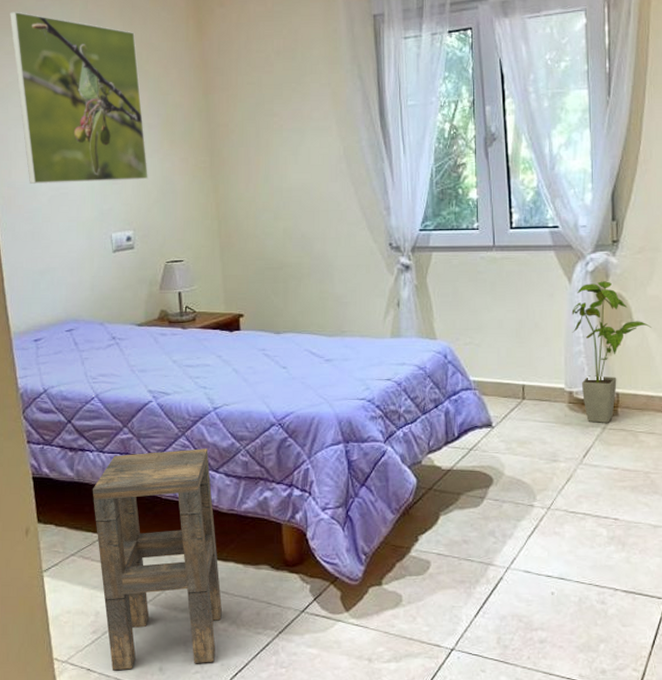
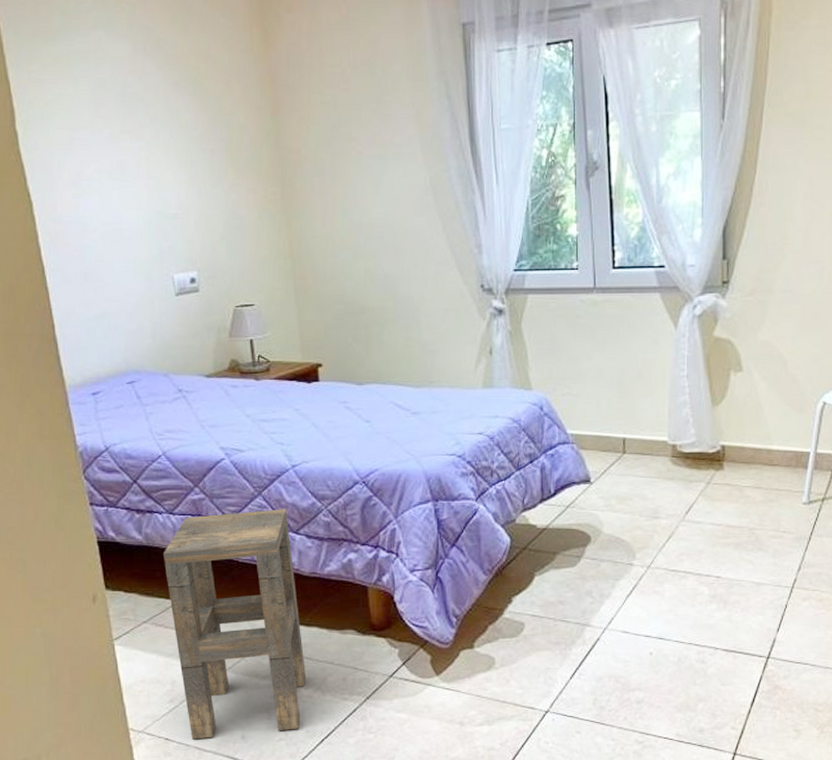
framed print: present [10,11,148,184] -> none [45,16,212,218]
house plant: present [571,281,652,423] -> none [677,326,762,477]

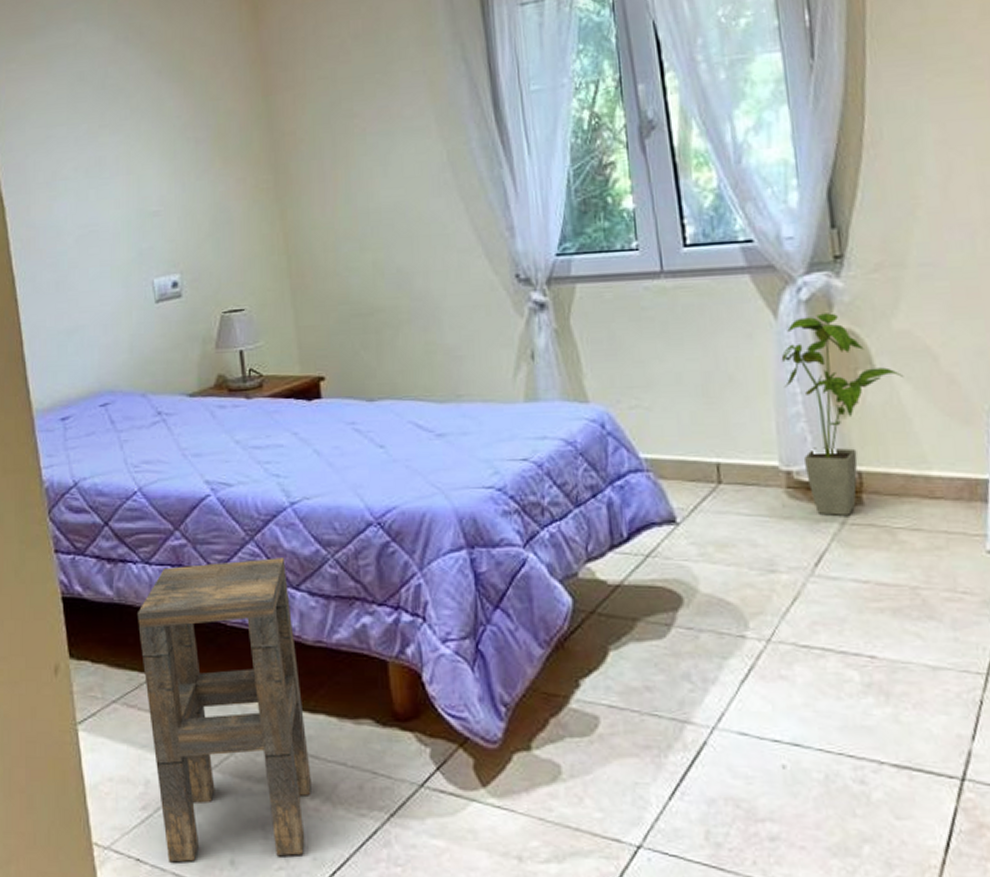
house plant: none [677,326,762,477] -> present [781,313,904,516]

